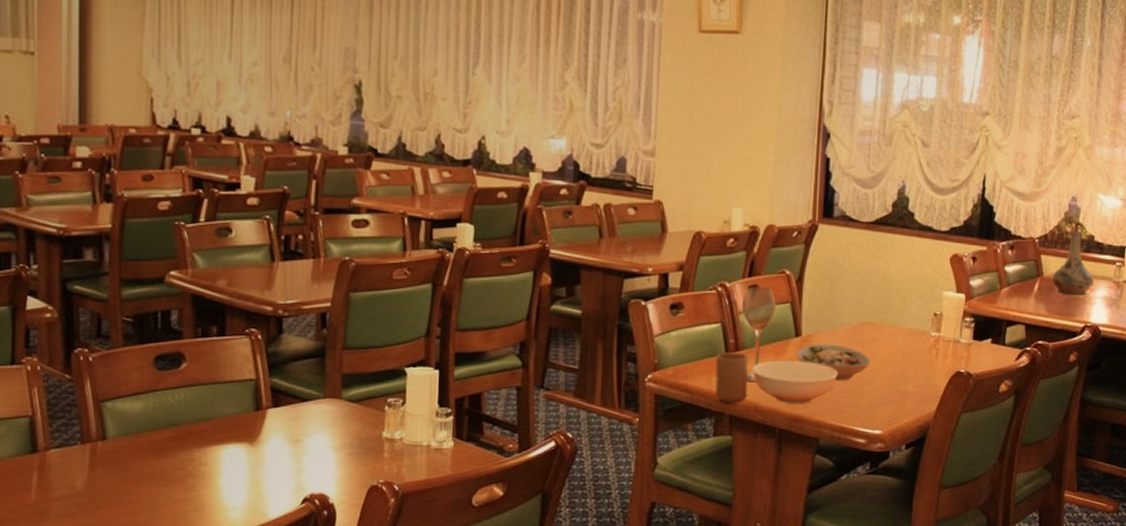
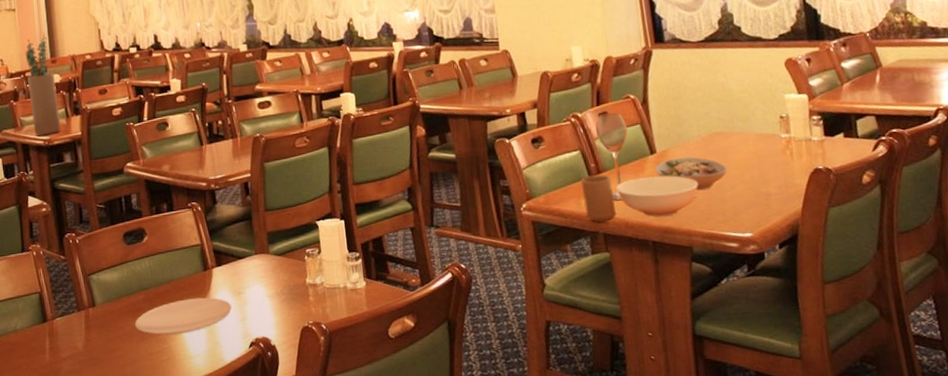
vase: none [42,90,84,223] -> present [25,33,61,137]
plate: none [157,441,285,481] -> present [135,297,232,336]
decorative vase: present [1052,231,1094,294] -> none [892,20,937,81]

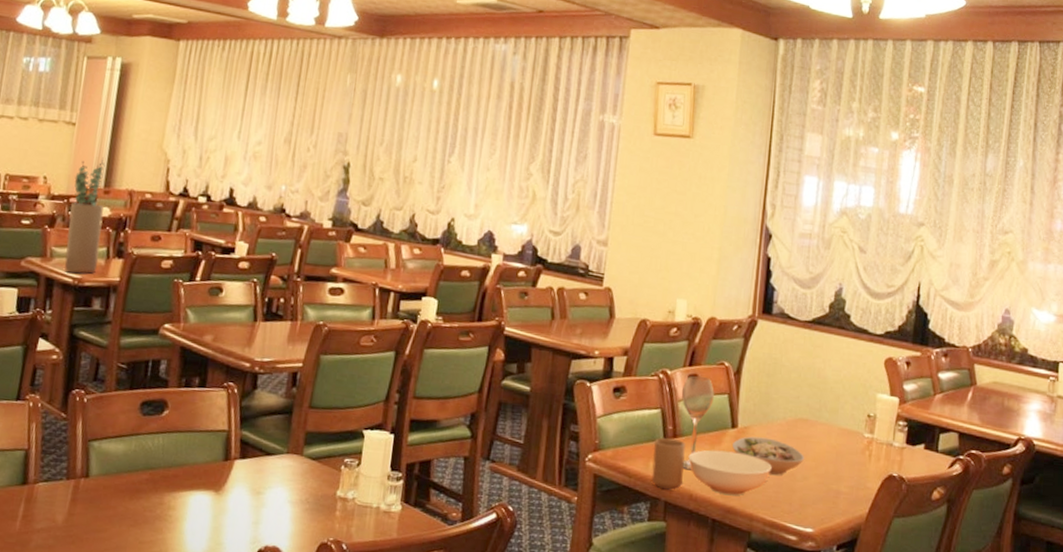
plate: present [135,297,232,336] -> none [130,488,246,527]

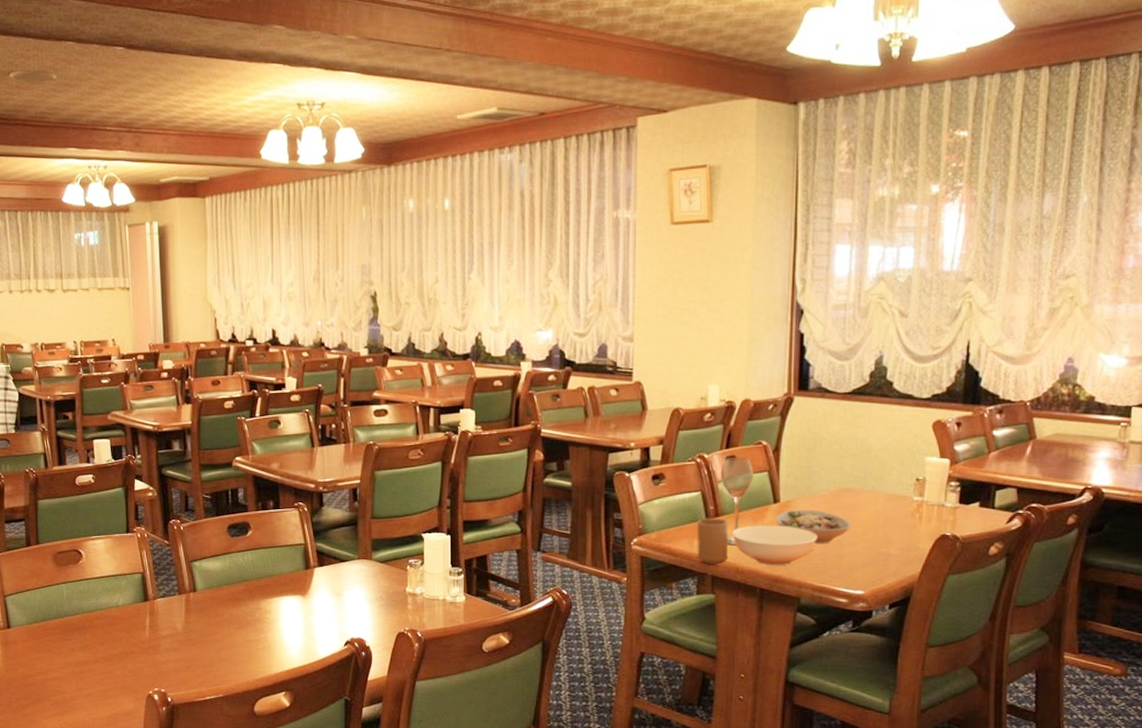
vase: present [64,157,105,274] -> none [138,316,171,421]

